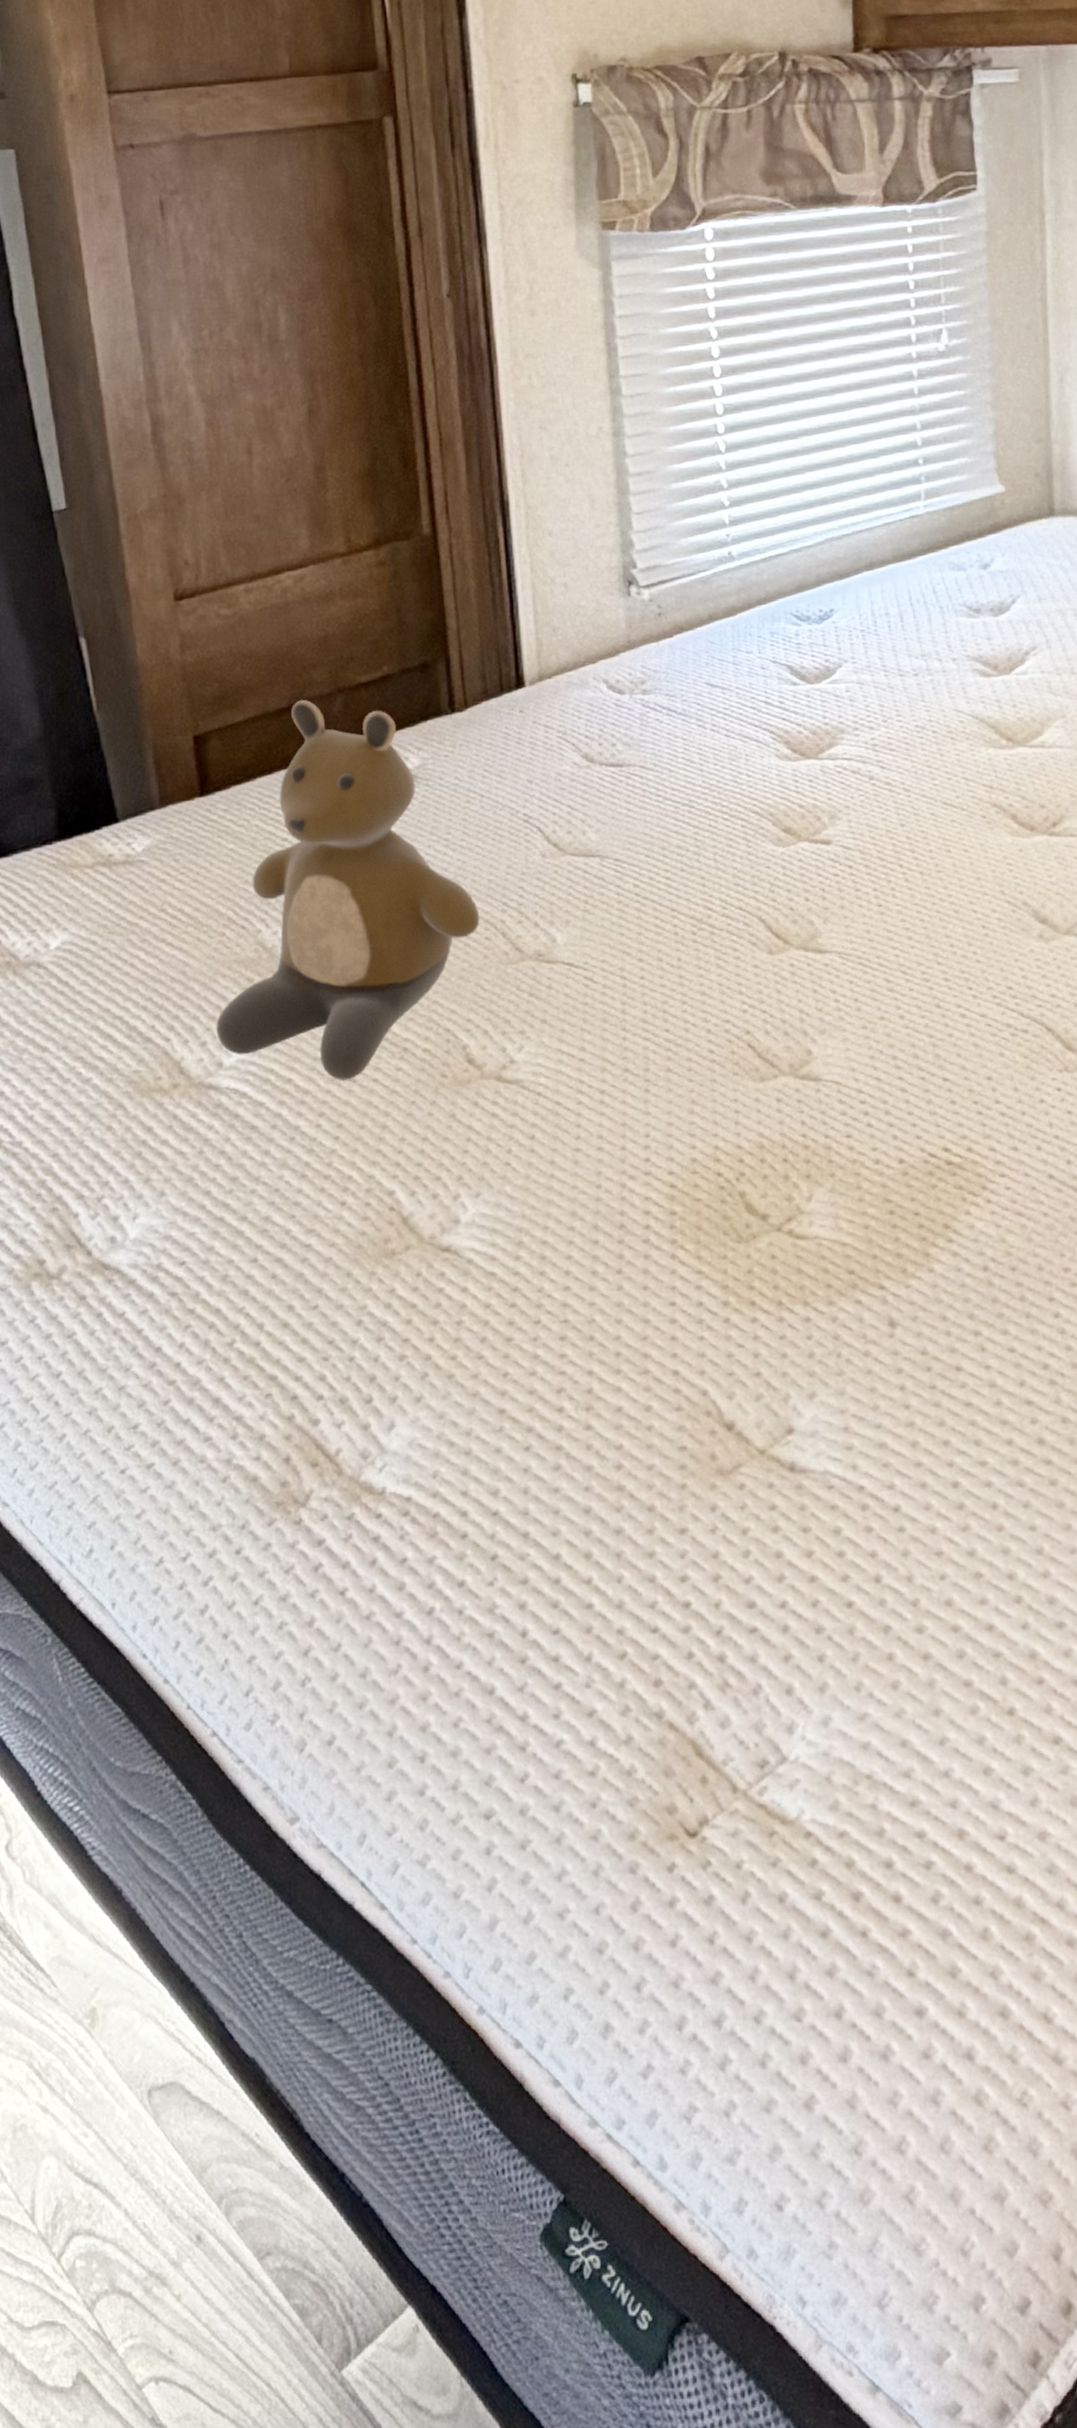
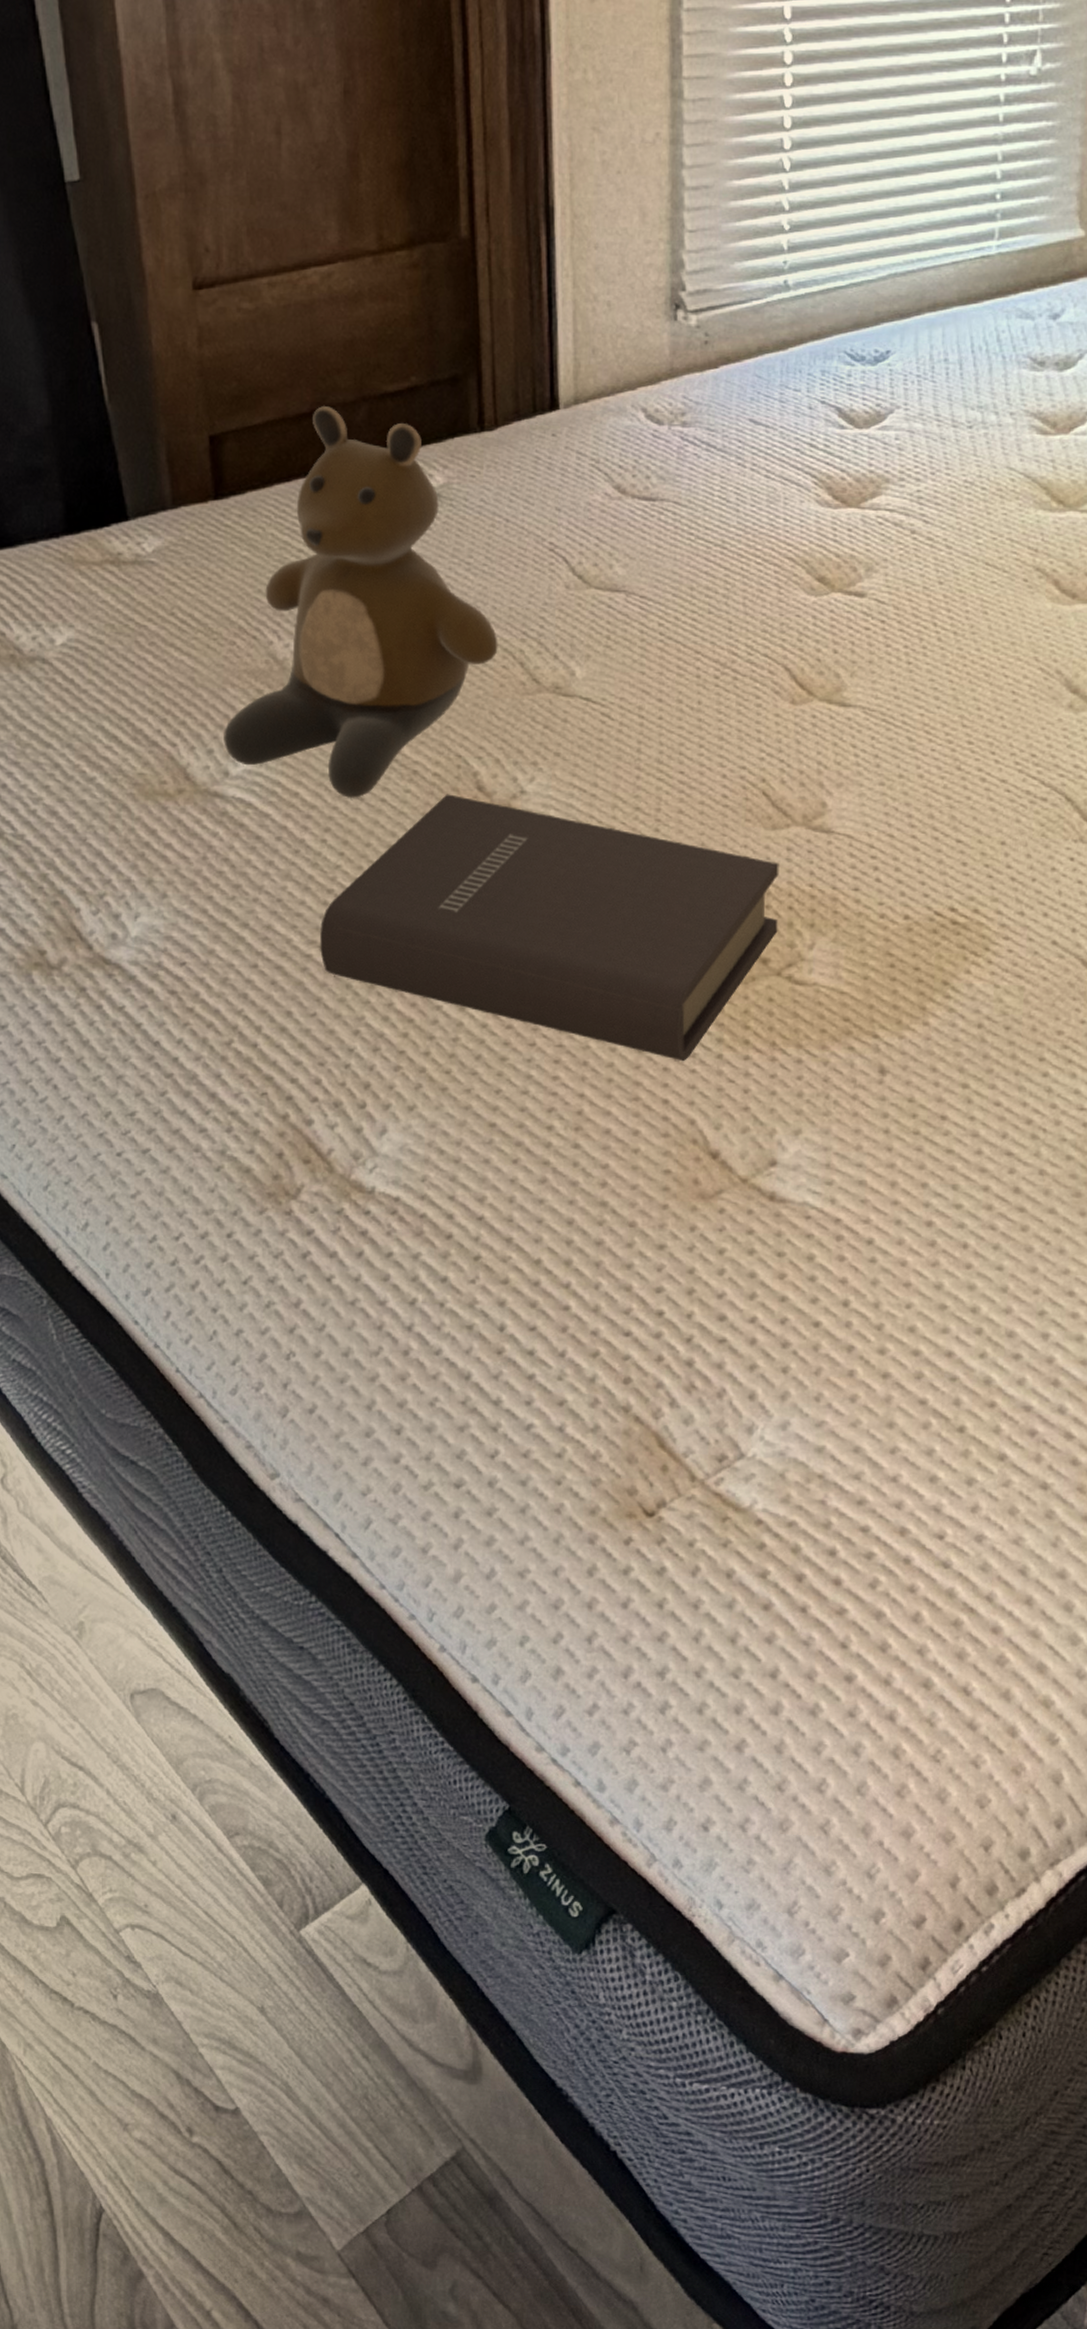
book: none [318,1069,775,1328] -> present [320,794,779,1061]

